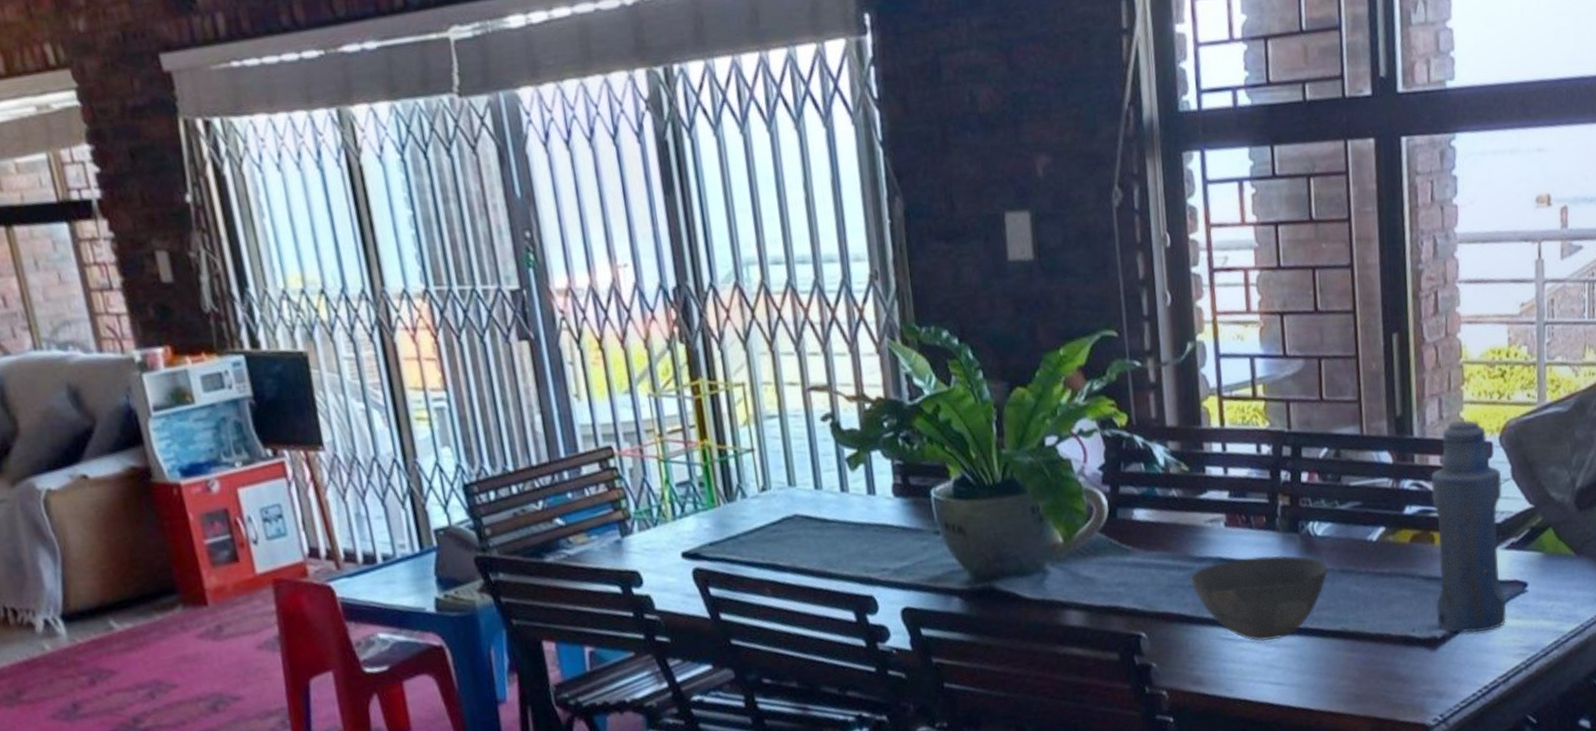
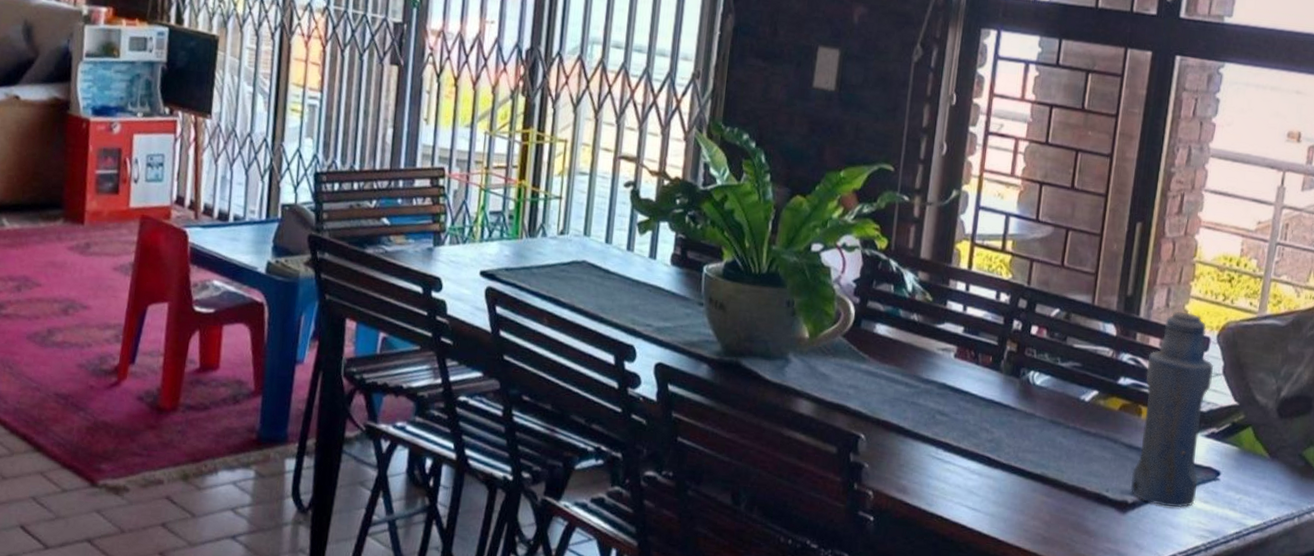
bowl: present [1190,555,1328,642] -> none [913,388,1040,470]

